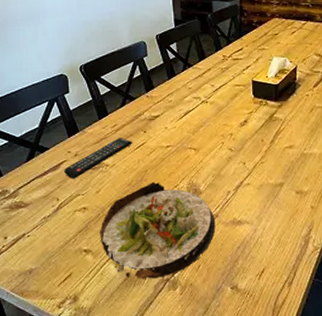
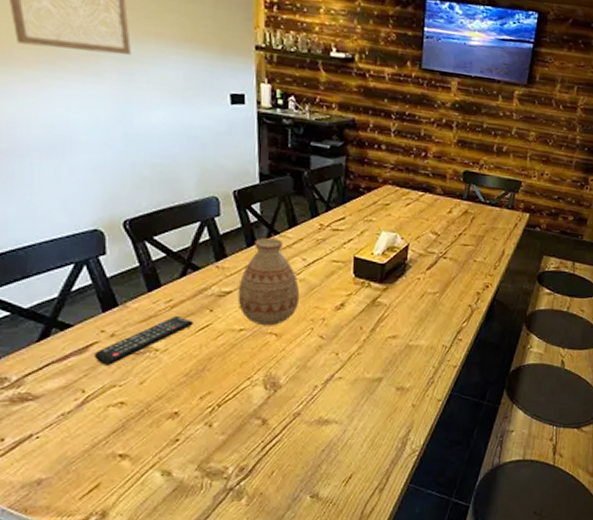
salad plate: present [99,181,216,279] -> none [141,372,297,489]
vase: none [164,70,211,143] -> present [237,238,300,326]

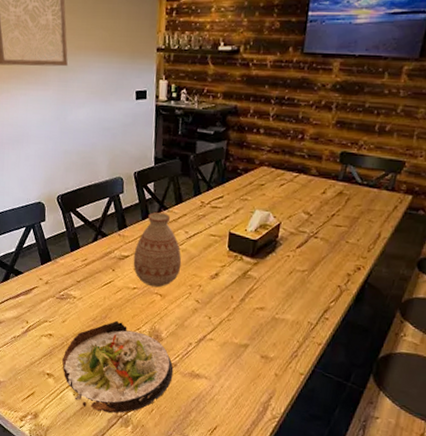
remote control: present [95,316,193,365] -> none [35,272,100,305]
salad plate: none [141,372,297,489] -> present [61,320,174,414]

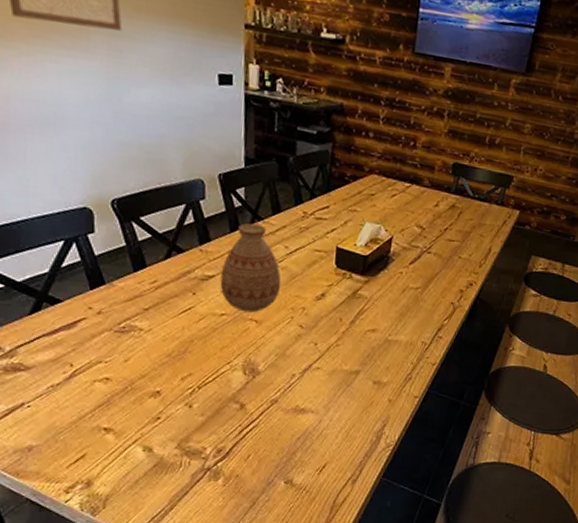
salad plate: present [61,320,174,414] -> none [124,354,274,467]

